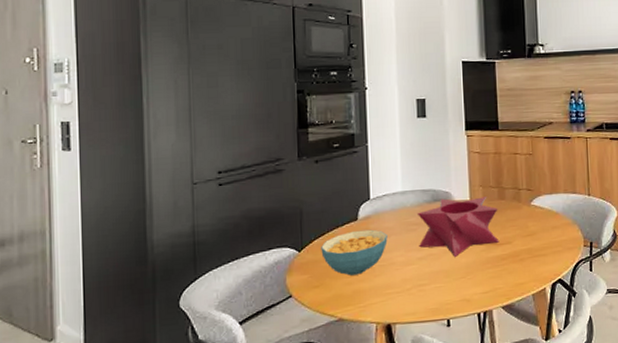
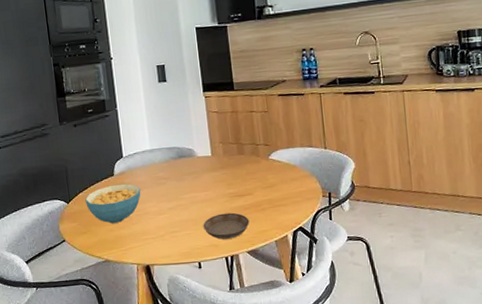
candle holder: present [416,197,500,257] -> none [164,152,242,207]
saucer: none [455,263,506,293] -> present [203,212,250,240]

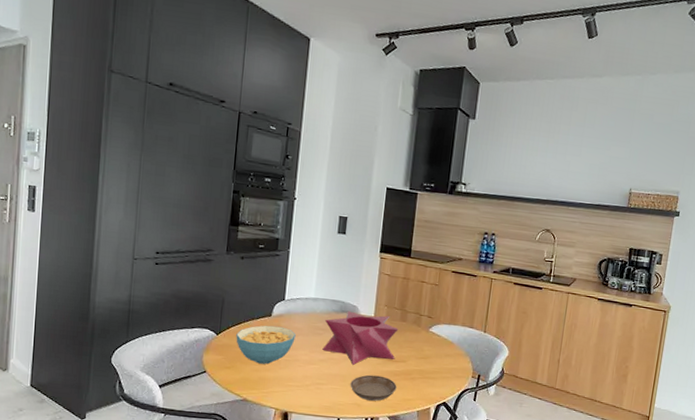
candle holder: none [164,152,242,207] -> present [322,311,399,365]

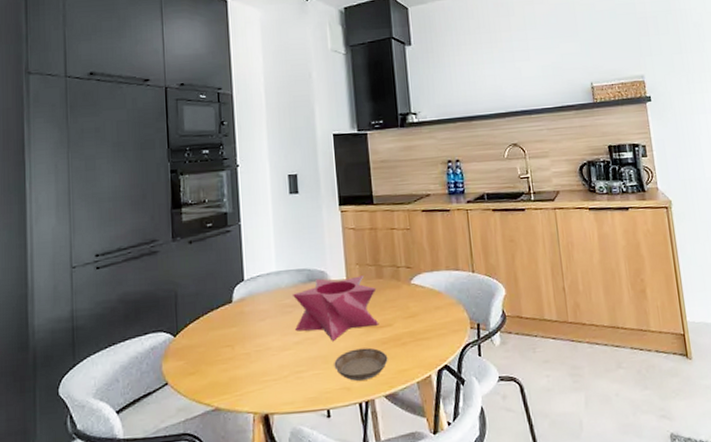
cereal bowl: present [236,325,296,365] -> none [196,312,263,362]

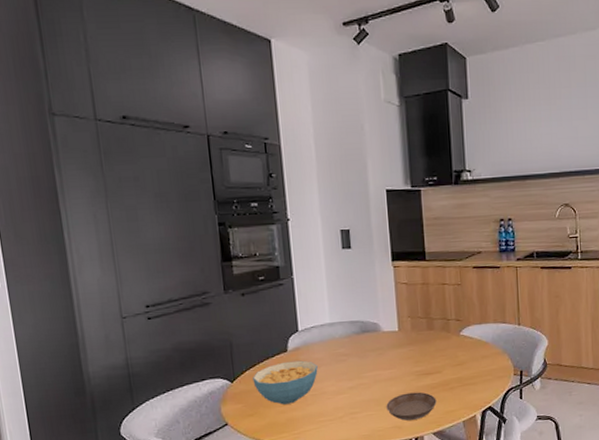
cereal bowl: none [196,312,263,362] -> present [253,360,318,405]
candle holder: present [292,275,379,341] -> none [345,327,429,386]

